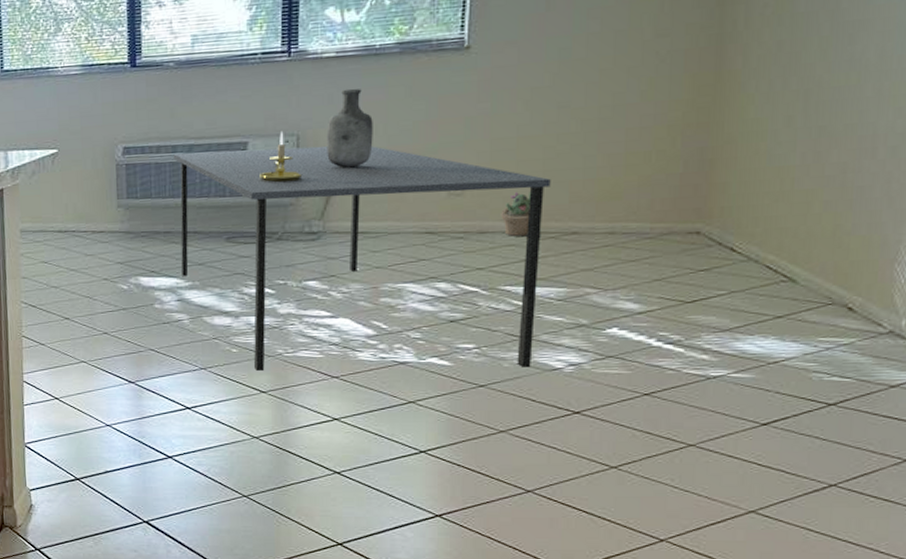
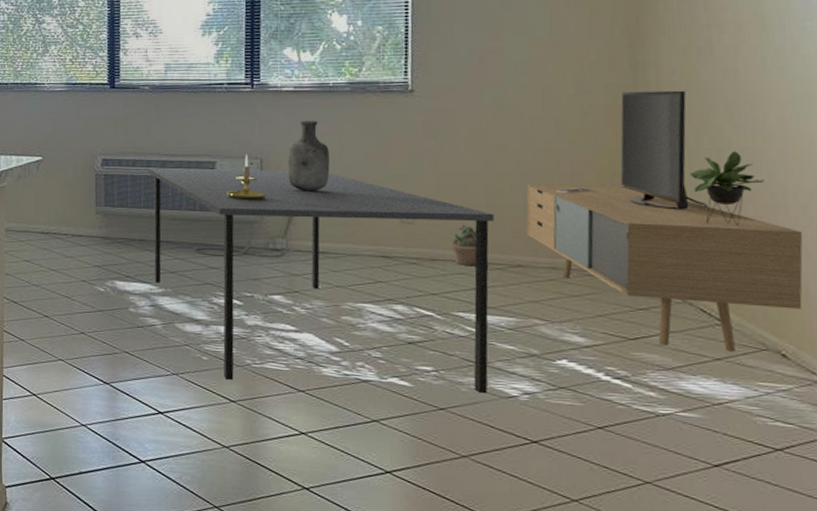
media console: none [586,25,889,309] -> present [526,90,803,353]

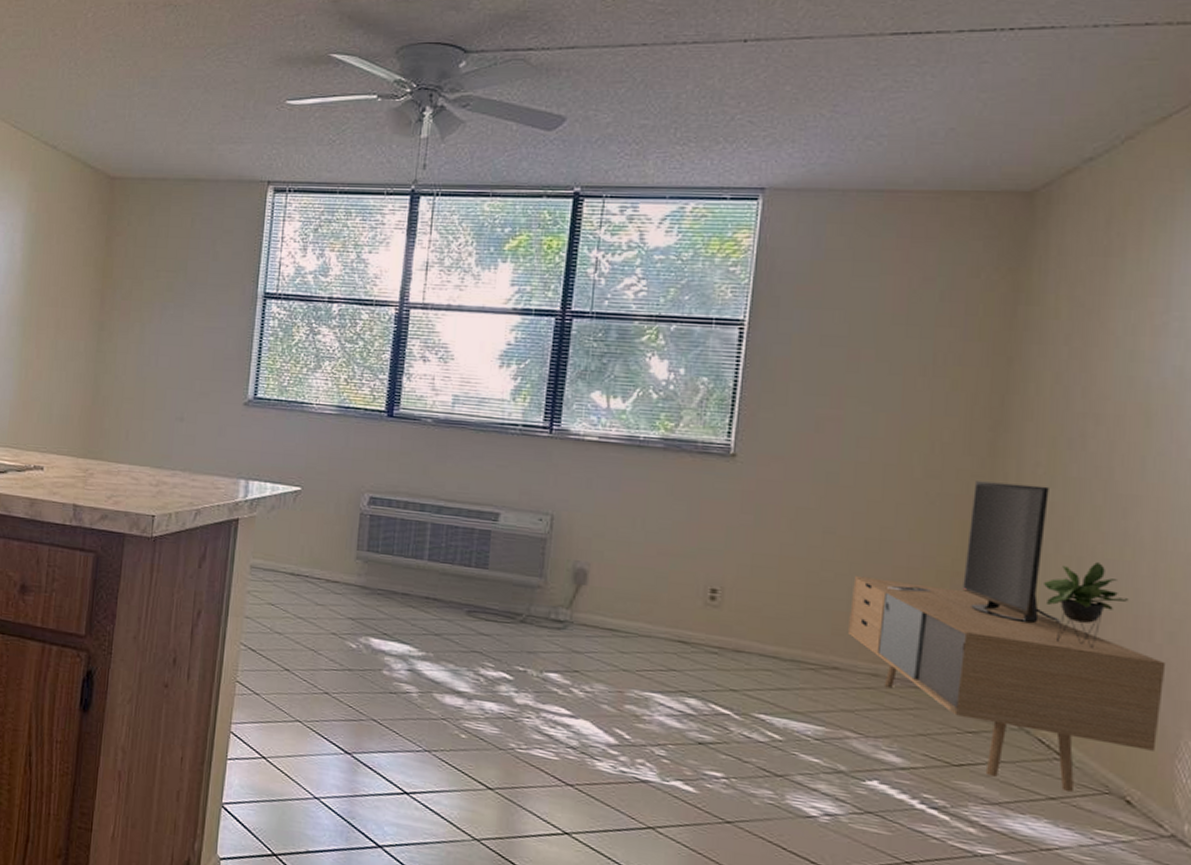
dining table: present [148,167,494,394] -> none [414,512,813,811]
candle holder: present [227,155,267,201] -> none [508,509,554,563]
vase: present [287,120,330,192] -> none [580,476,631,559]
decorative plant: present [450,224,477,265] -> none [758,614,791,662]

